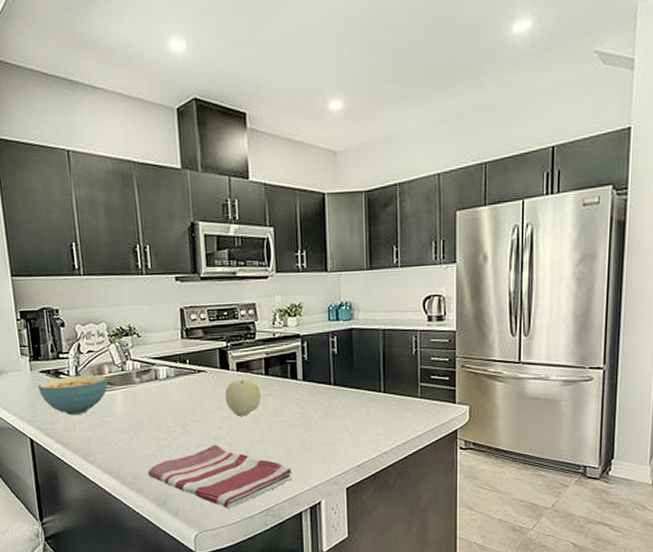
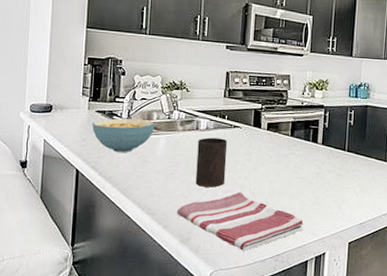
cup: none [159,386,197,443] -> present [195,137,228,188]
fruit: present [225,379,261,416] -> none [254,137,285,170]

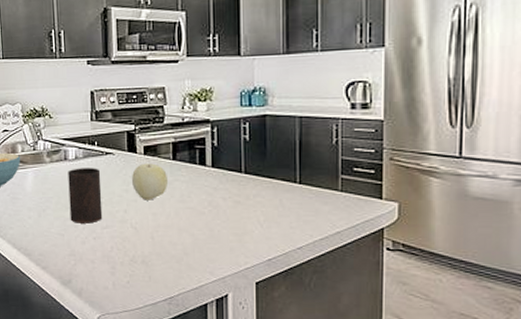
dish towel: present [176,191,304,251] -> none [54,227,198,293]
fruit: none [254,137,285,170] -> present [132,163,167,200]

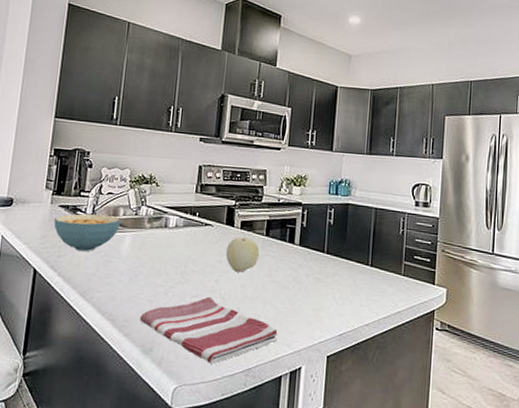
dish towel: none [54,227,198,293] -> present [139,296,278,364]
cup: present [68,168,103,224] -> none [161,236,198,291]

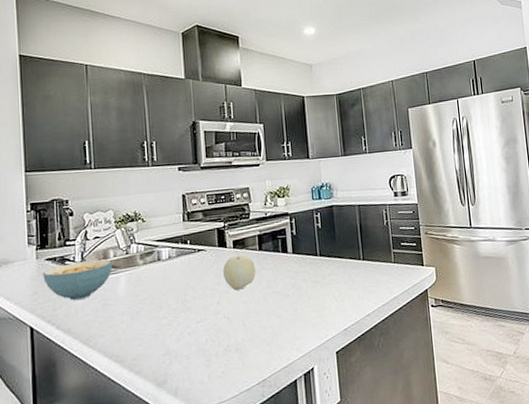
dish towel: present [139,296,278,364] -> none [148,319,287,383]

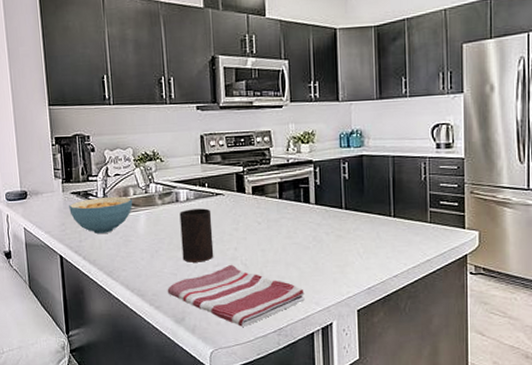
dish towel: none [148,319,287,383] -> present [167,264,305,327]
cup: none [161,265,197,321] -> present [179,208,214,262]
fruit: present [223,255,256,290] -> none [241,202,275,238]

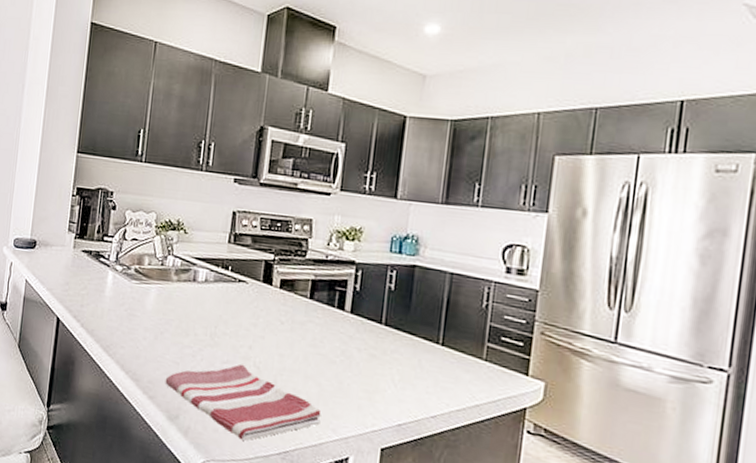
cereal bowl: present [69,196,133,233] -> none [76,260,147,303]
cup: present [179,208,214,262] -> none [188,291,230,355]

